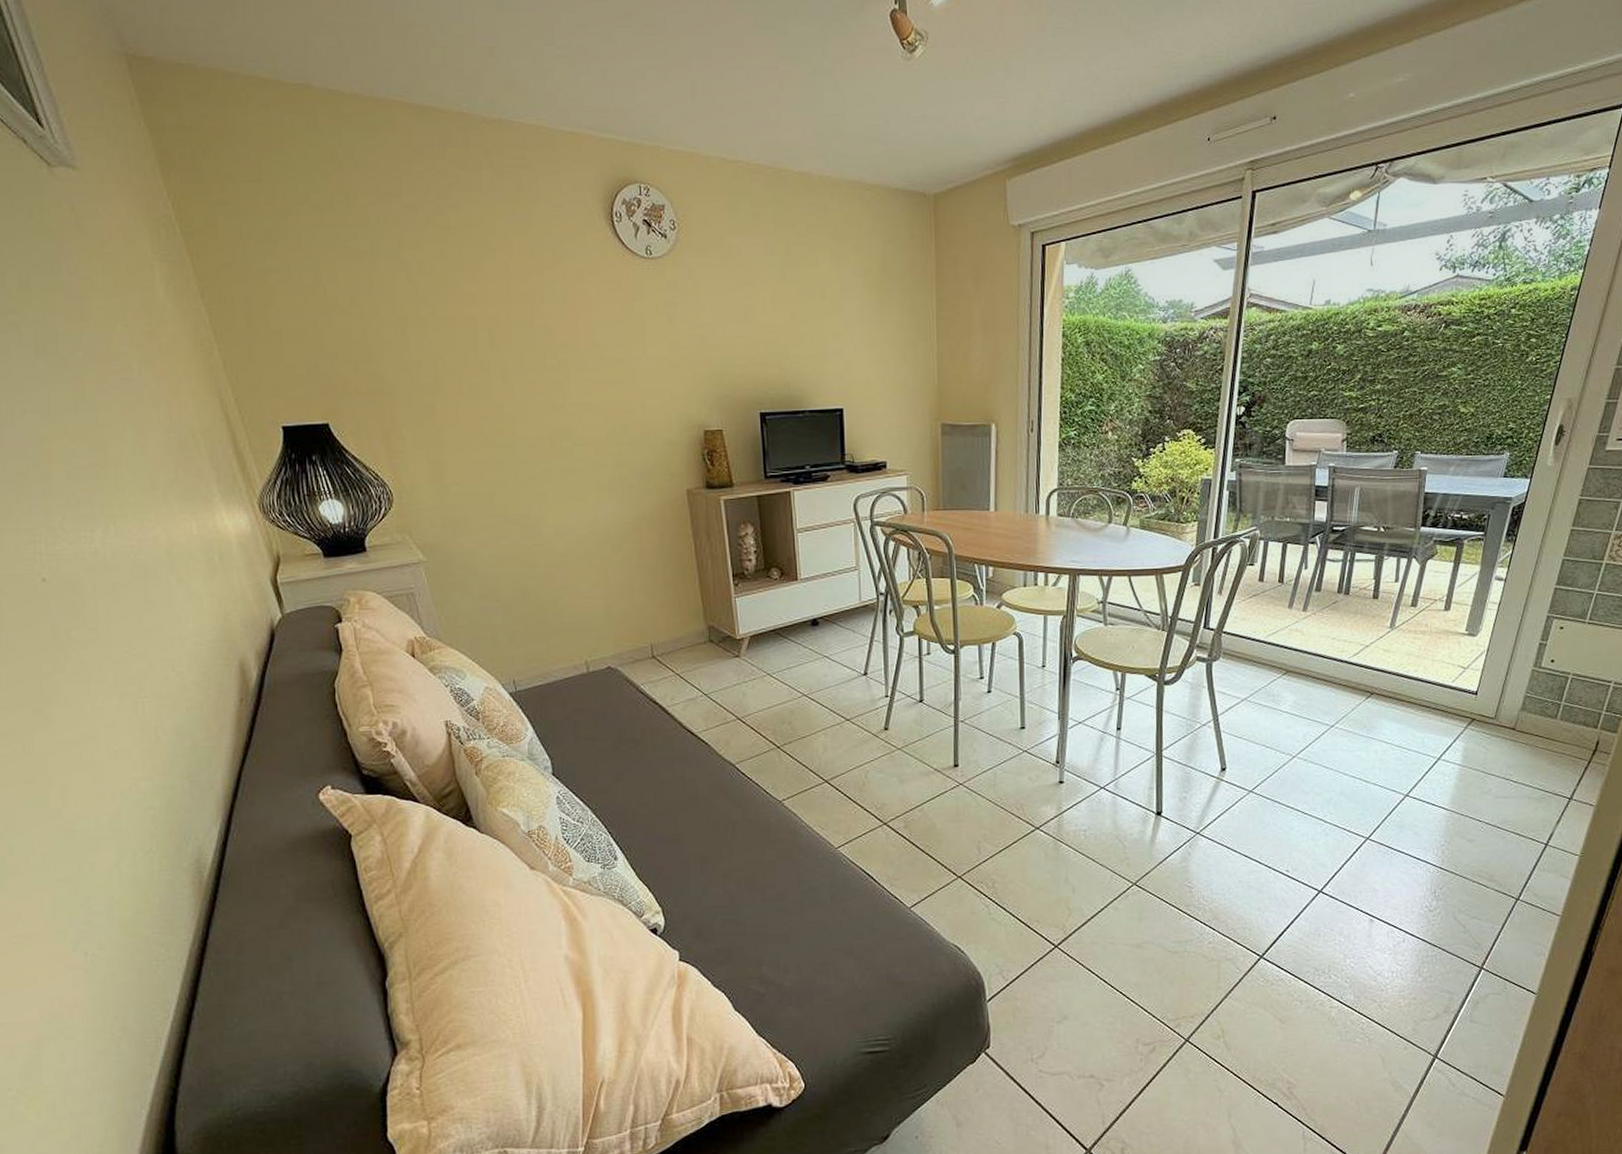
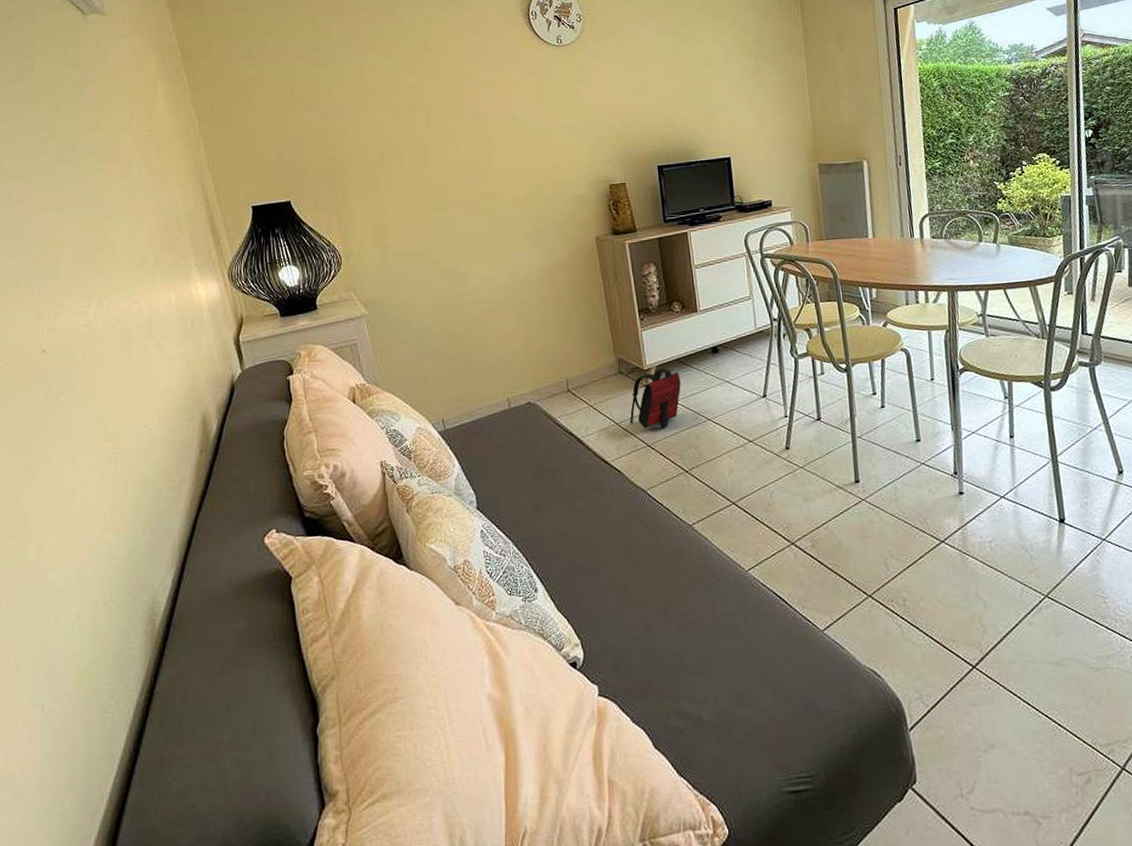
backpack: none [719,638,776,701] -> present [629,367,681,428]

